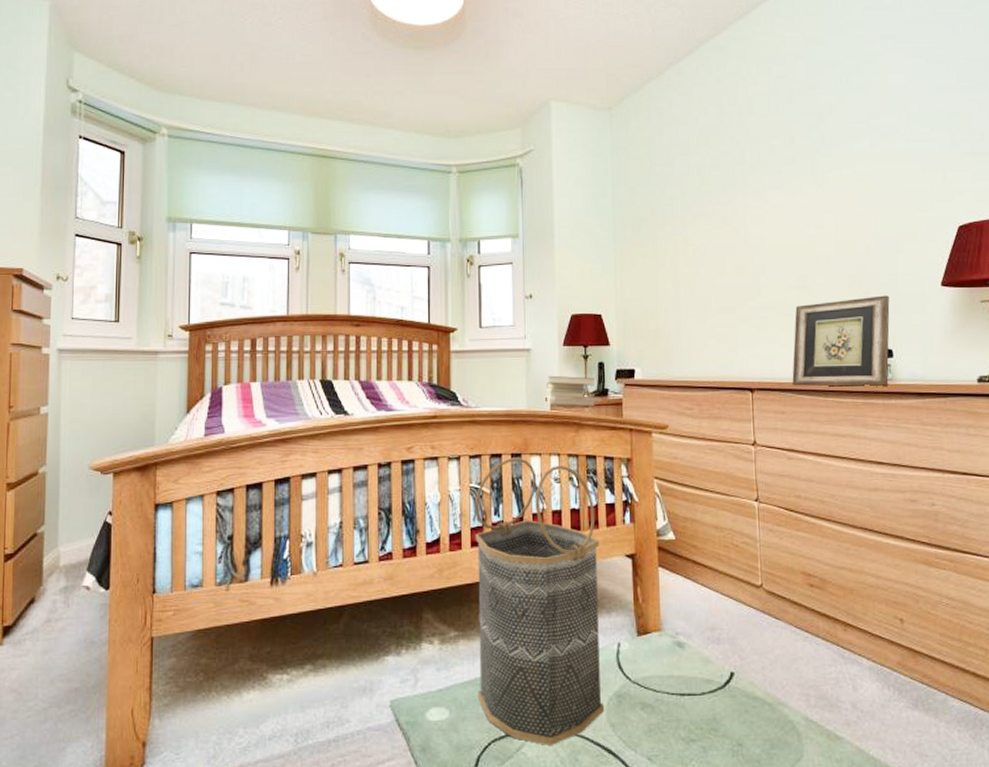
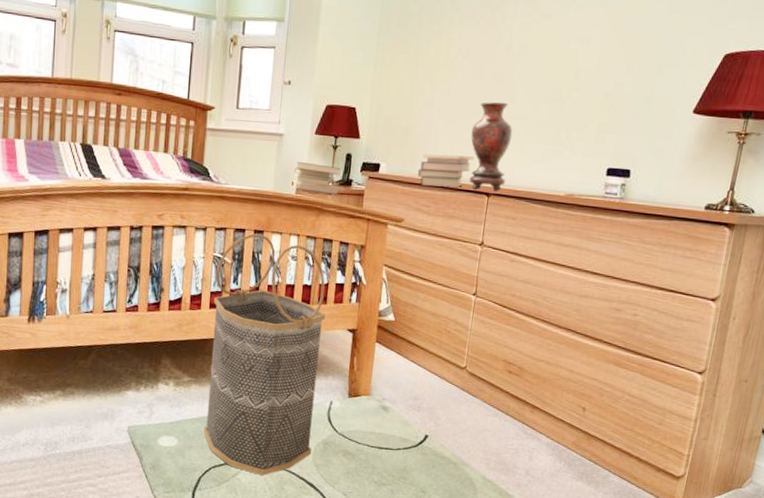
books: none [674,352,731,388] -> present [417,154,474,188]
vase: none [723,294,768,387] -> present [469,102,513,192]
picture frame: present [792,295,890,386] -> none [528,116,639,204]

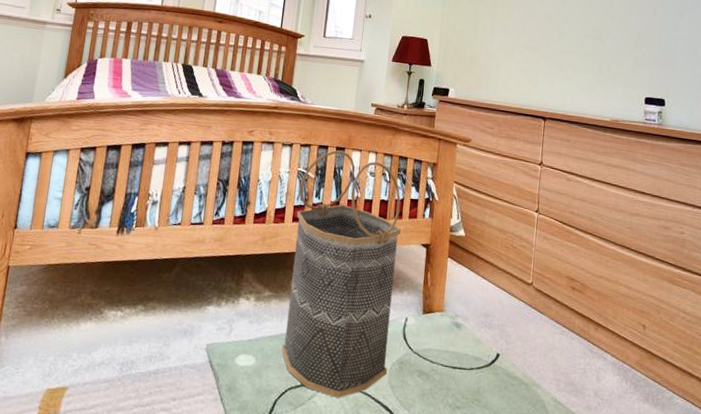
books: present [293,161,345,195] -> none [372,85,418,116]
books: present [417,154,474,188] -> none [482,81,531,112]
vase: present [469,102,513,192] -> none [527,37,563,117]

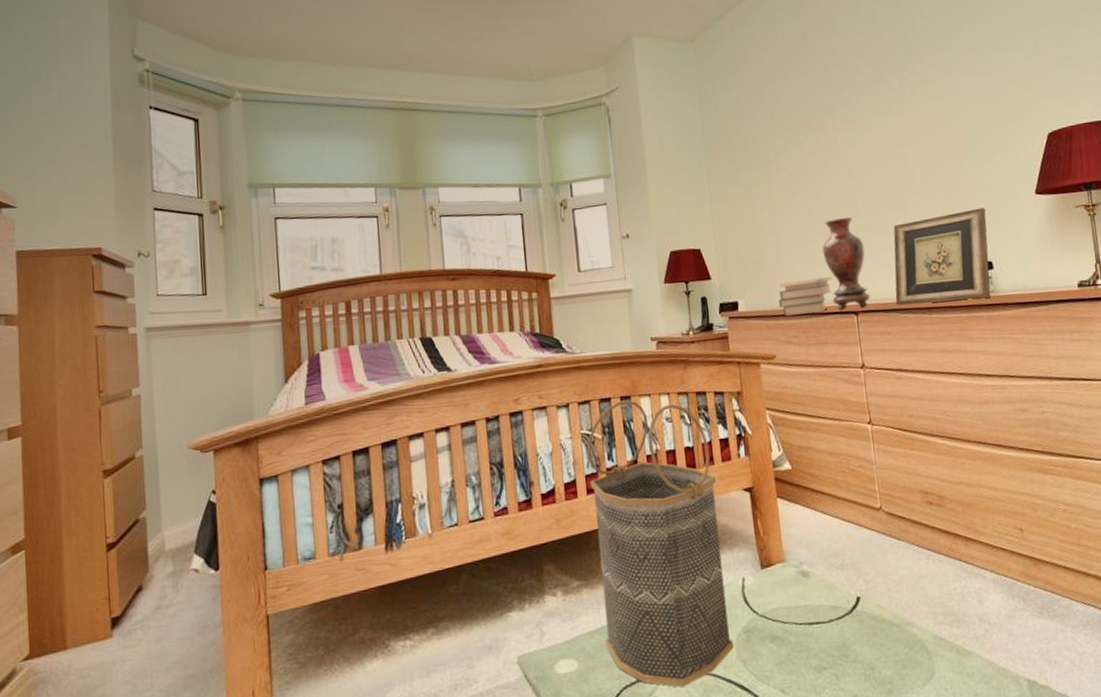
books: none [482,81,531,112] -> present [778,277,833,317]
vase: none [527,37,563,117] -> present [822,217,871,312]
picture frame: none [579,53,668,129] -> present [893,207,991,306]

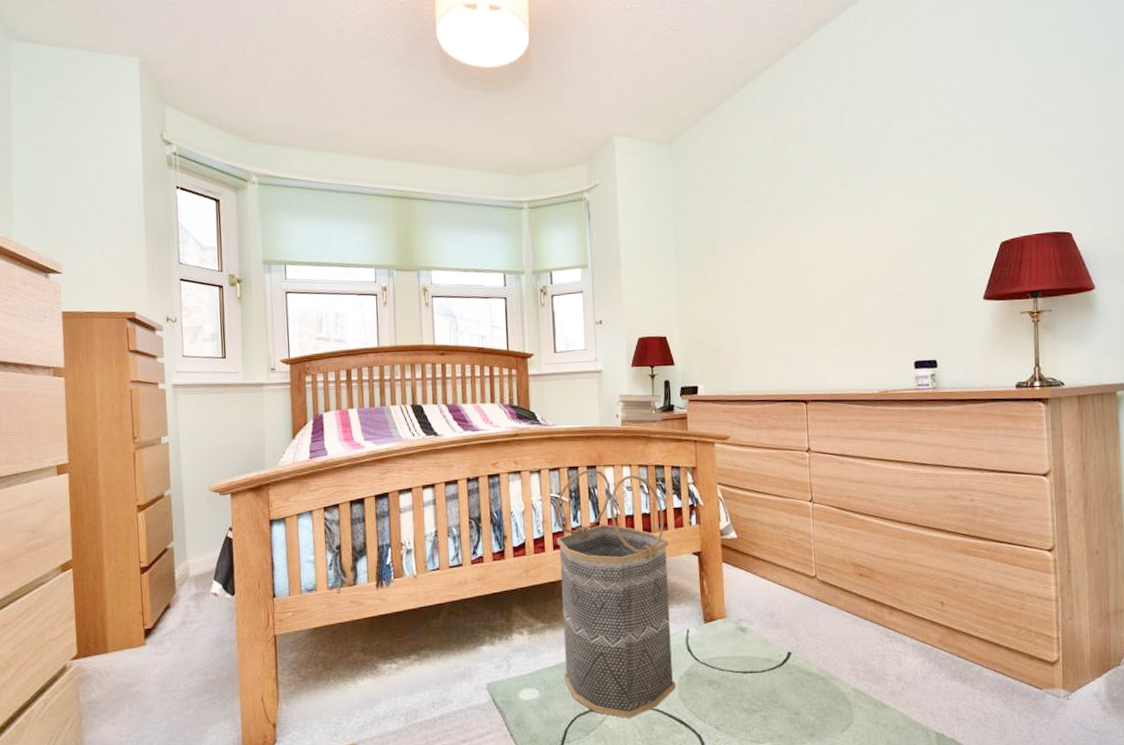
books: none [649,313,707,345] -> present [616,394,668,422]
books: present [778,277,833,317] -> none [734,368,786,402]
vase: present [822,217,871,312] -> none [779,313,821,400]
picture frame: present [893,207,991,306] -> none [843,310,935,397]

